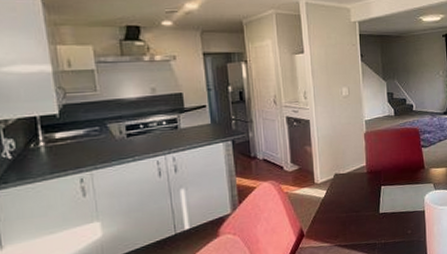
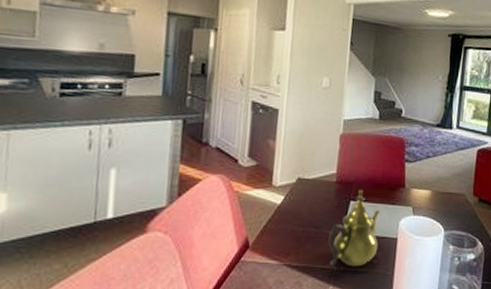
teapot: none [368,175,410,241] -> present [328,189,381,267]

